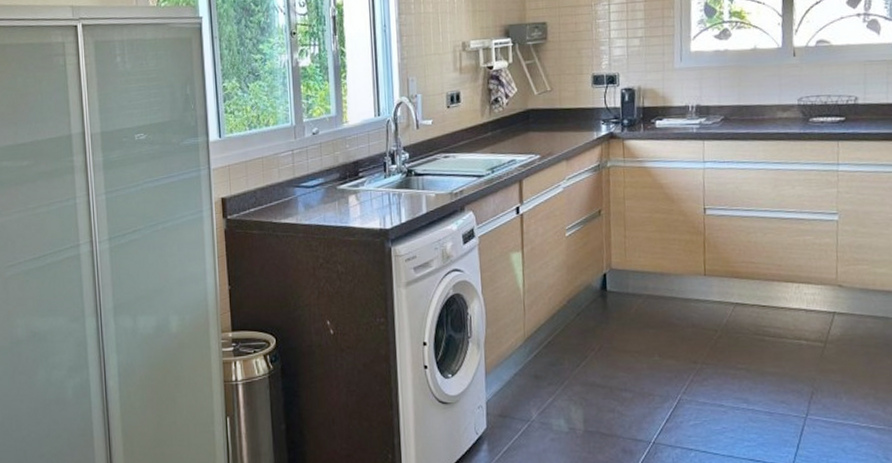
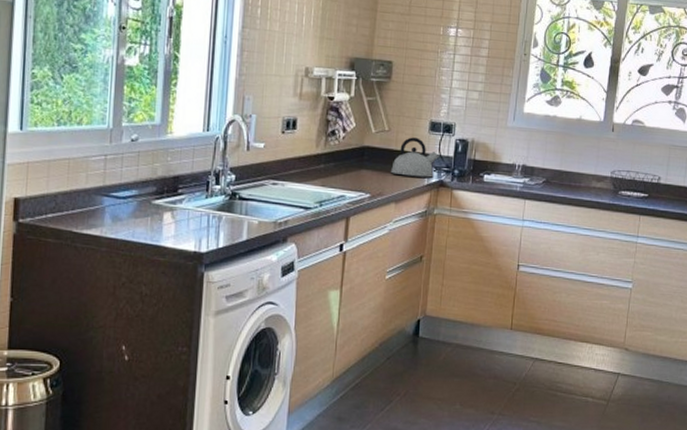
kettle: none [557,93,605,133] -> present [390,137,439,178]

